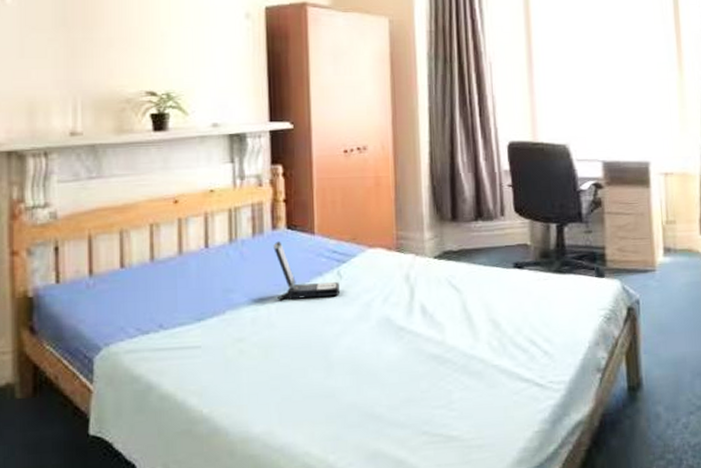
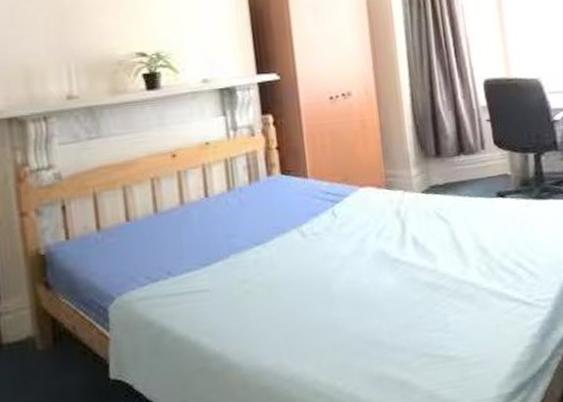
laptop: present [273,240,340,300] -> none [269,186,336,241]

